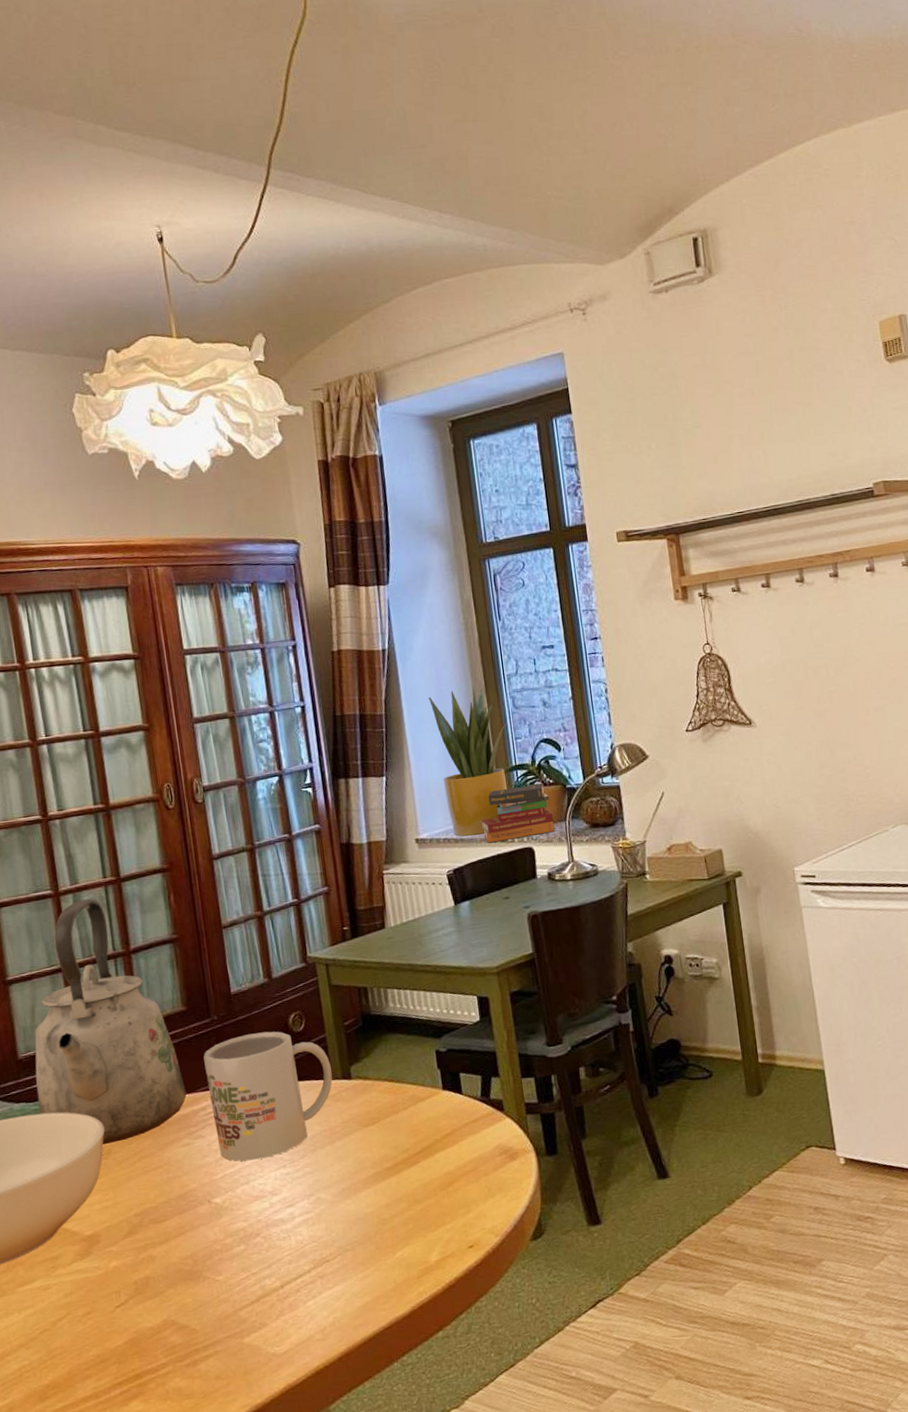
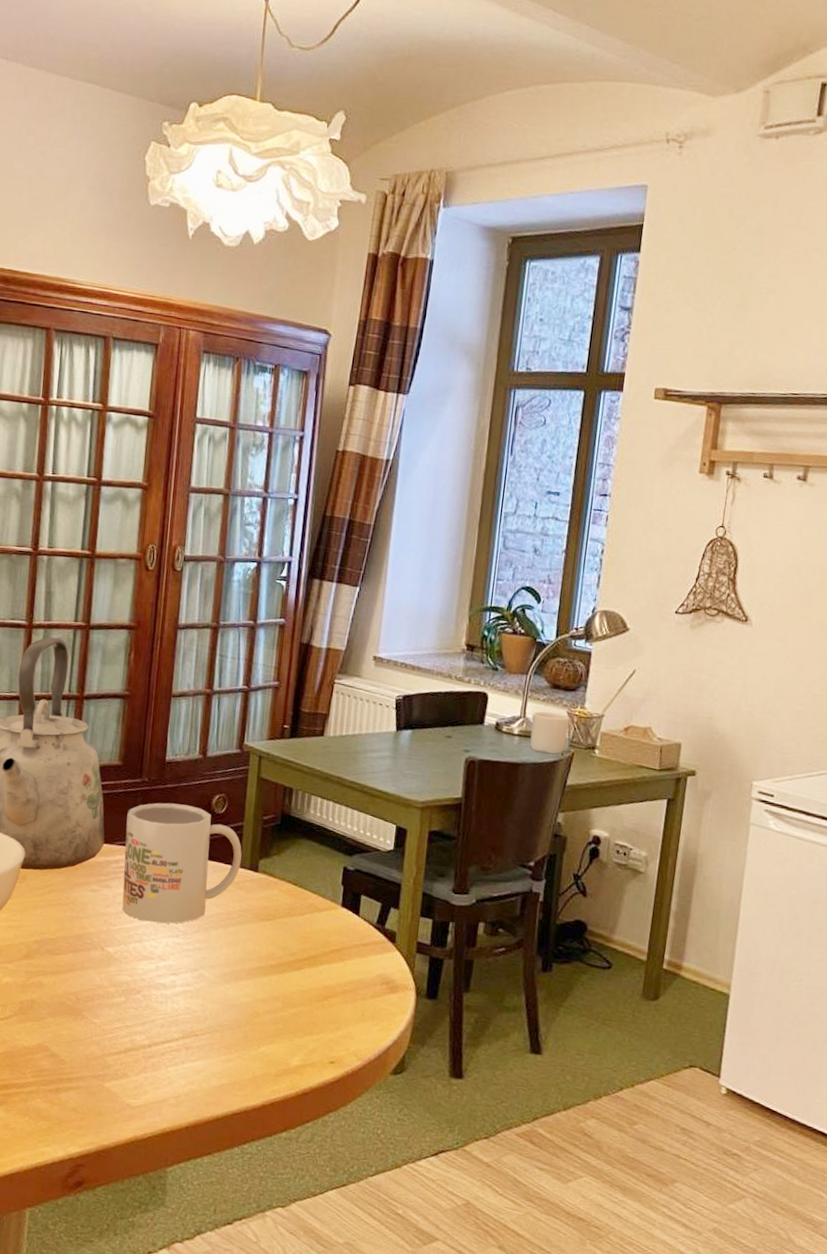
planter: present [428,686,508,837] -> none [412,516,491,668]
books: present [480,783,555,843] -> none [441,627,517,683]
mug: none [579,849,618,892] -> present [529,711,570,755]

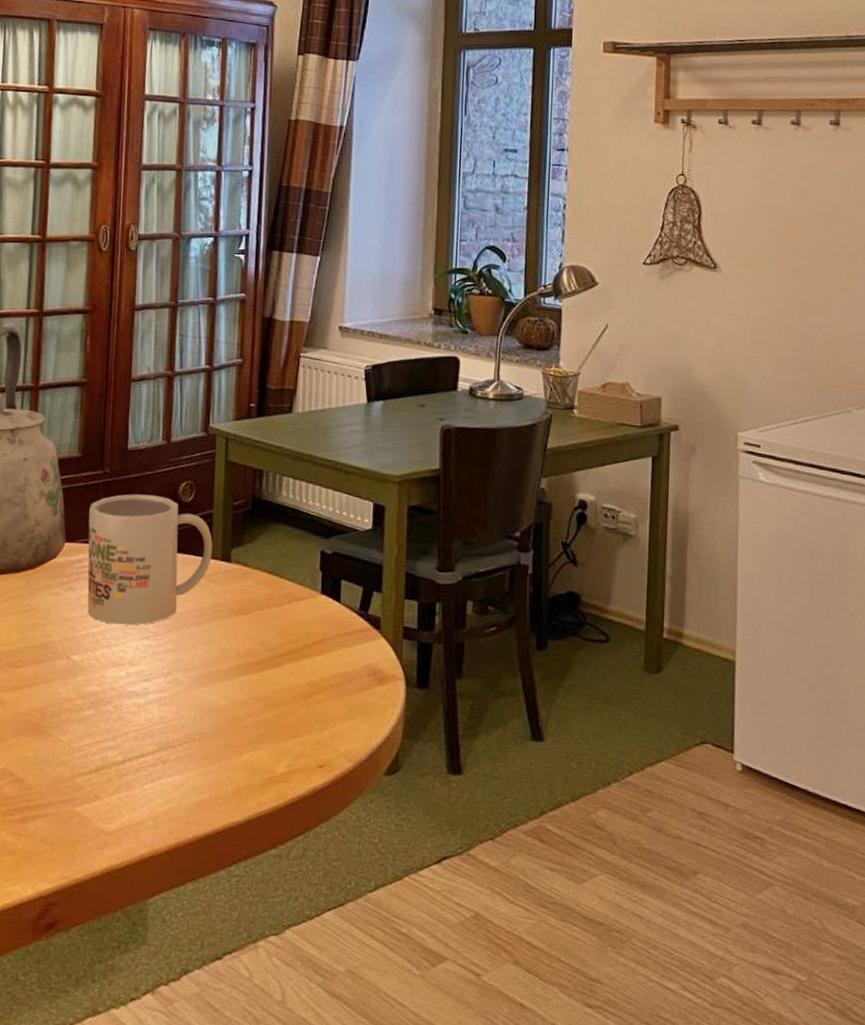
mug: present [529,711,570,755] -> none [506,373,545,418]

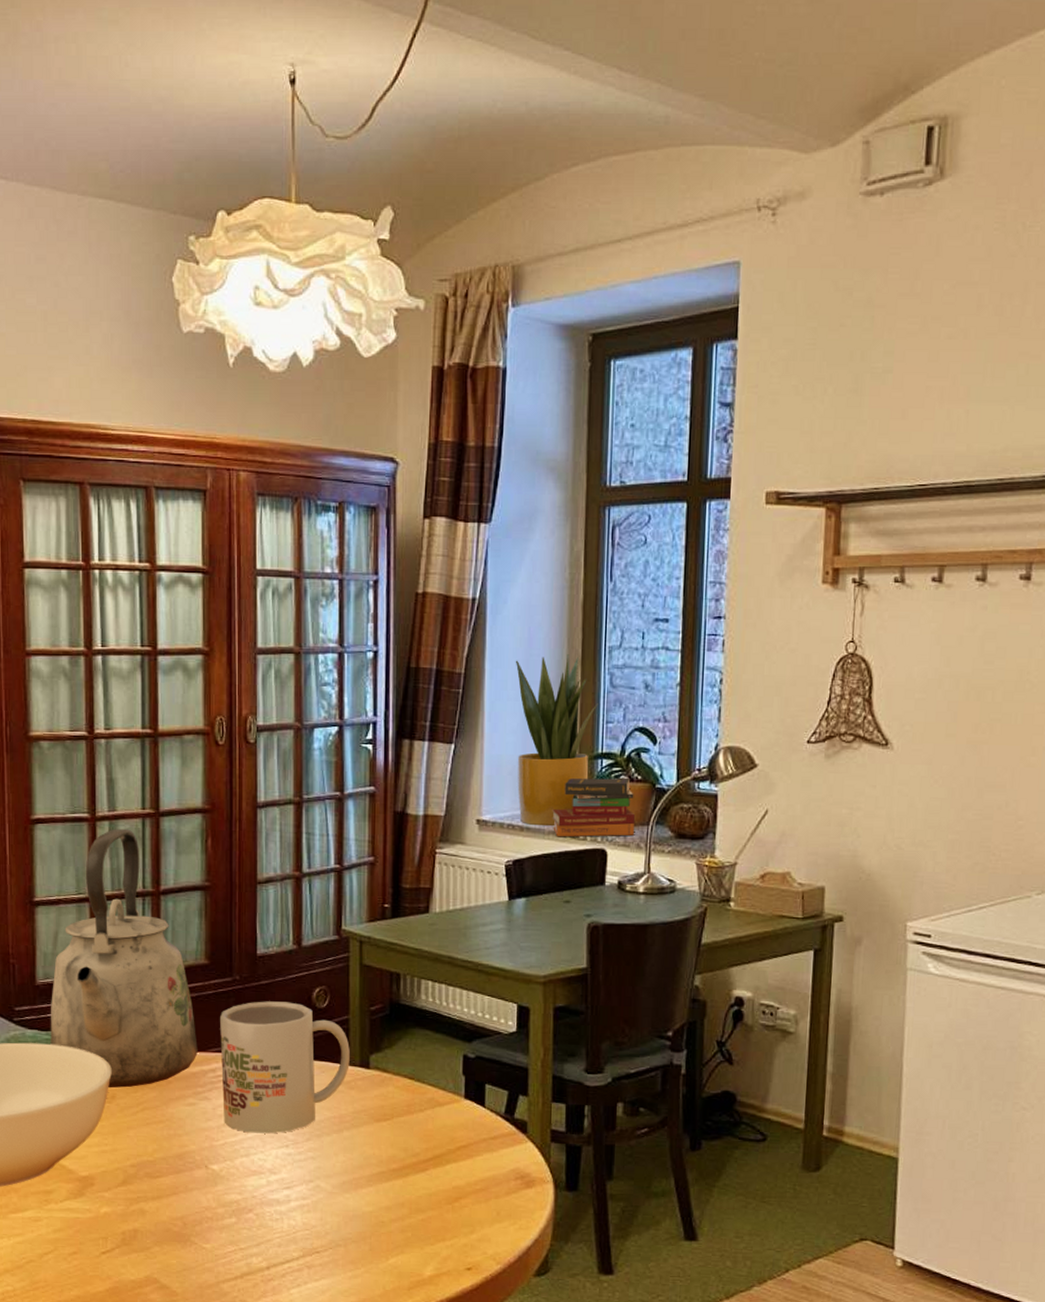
planter: none [377,178,453,335] -> present [515,654,598,827]
books: none [409,291,487,346] -> present [552,778,636,837]

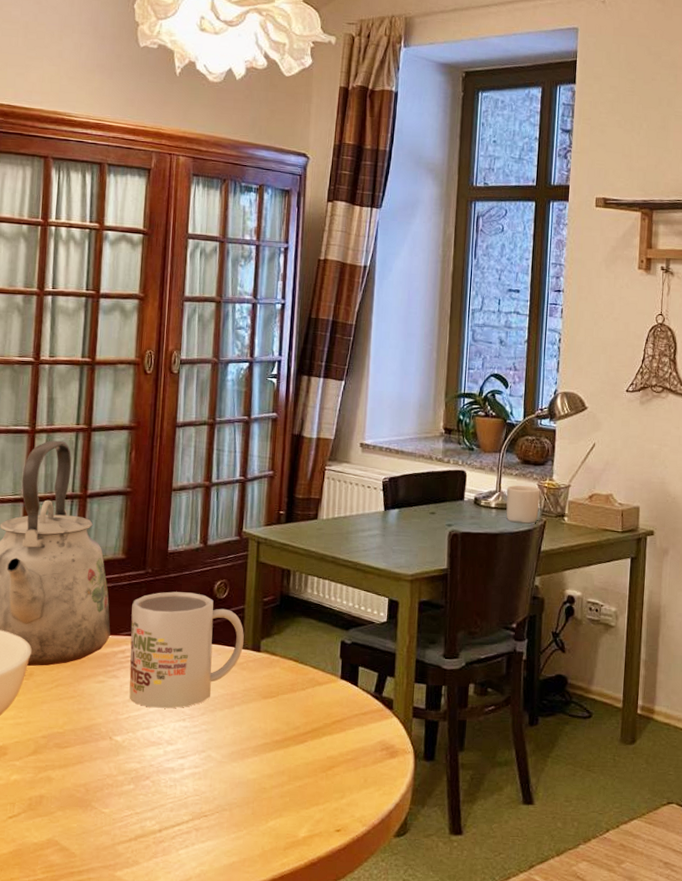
planter: present [515,654,598,827] -> none [395,314,462,451]
books: present [552,778,636,837] -> none [422,412,490,461]
mug: none [657,864,699,912] -> present [506,485,540,525]

